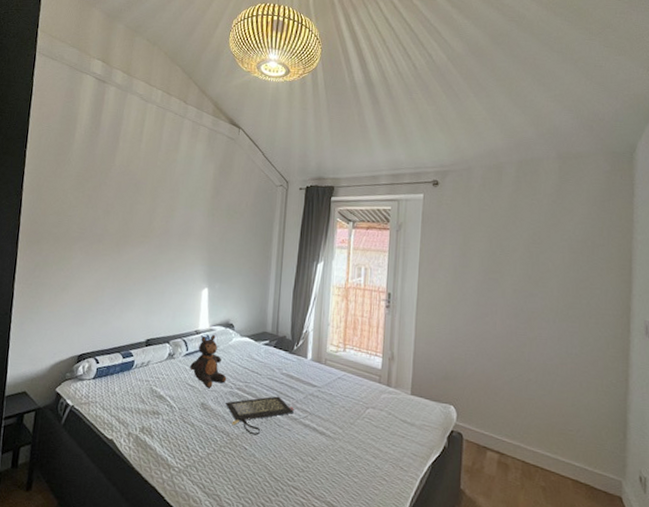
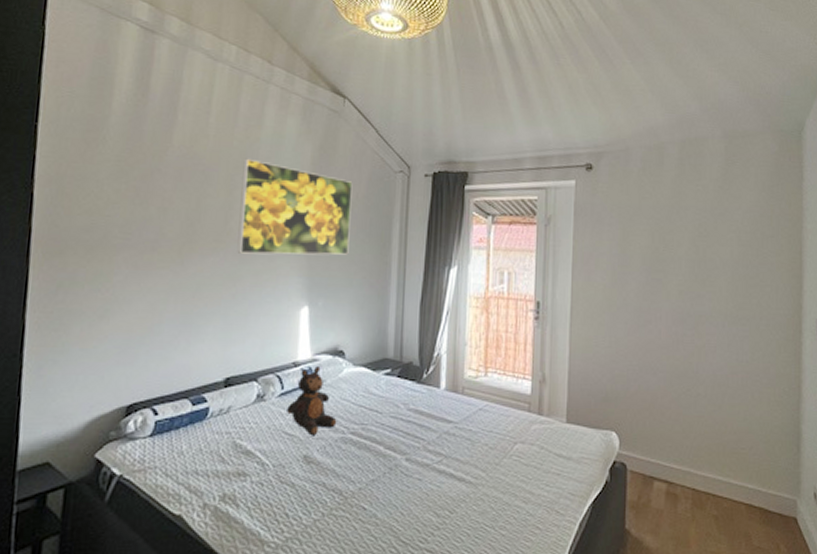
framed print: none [157,174,244,250] -> present [237,158,353,255]
clutch bag: present [226,396,295,436] -> none [337,438,426,490]

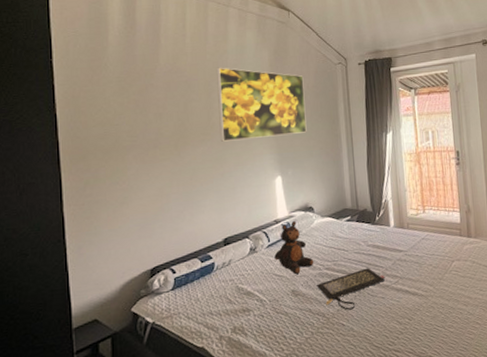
clutch bag: none [337,438,426,490] -> present [317,268,386,311]

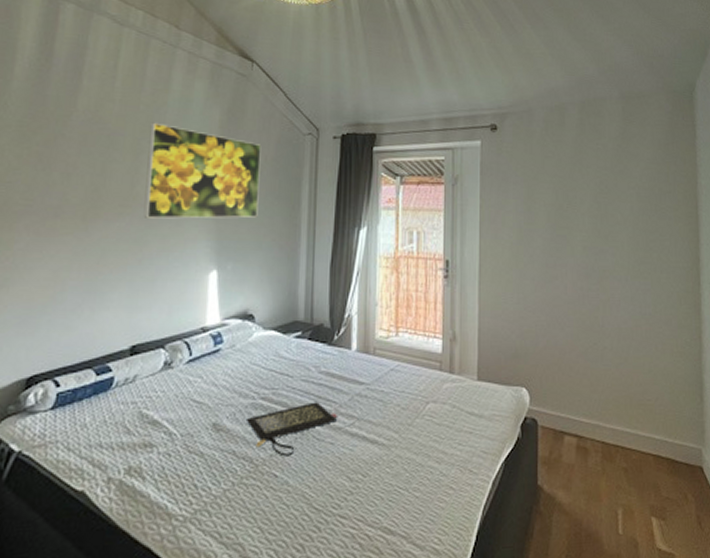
teddy bear: present [274,221,314,275] -> none [195,331,247,403]

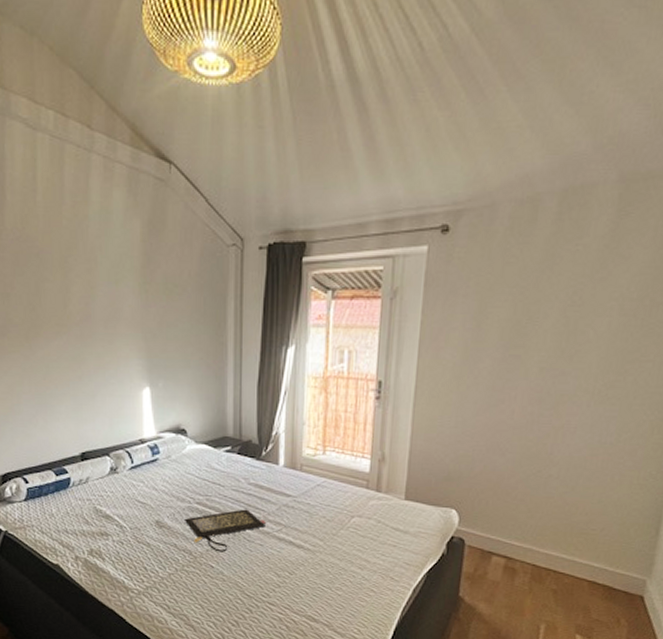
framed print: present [143,122,262,219] -> none [75,238,185,337]

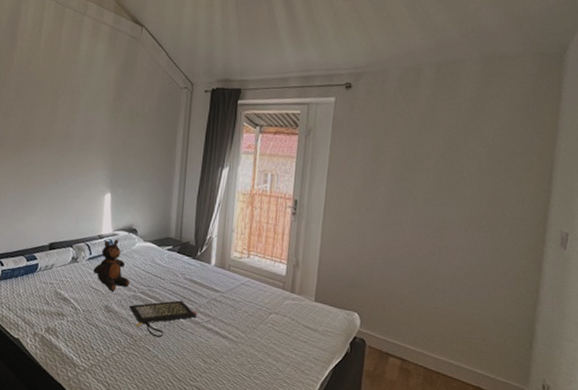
teddy bear: none [138,443,183,505] -> present [93,240,130,292]

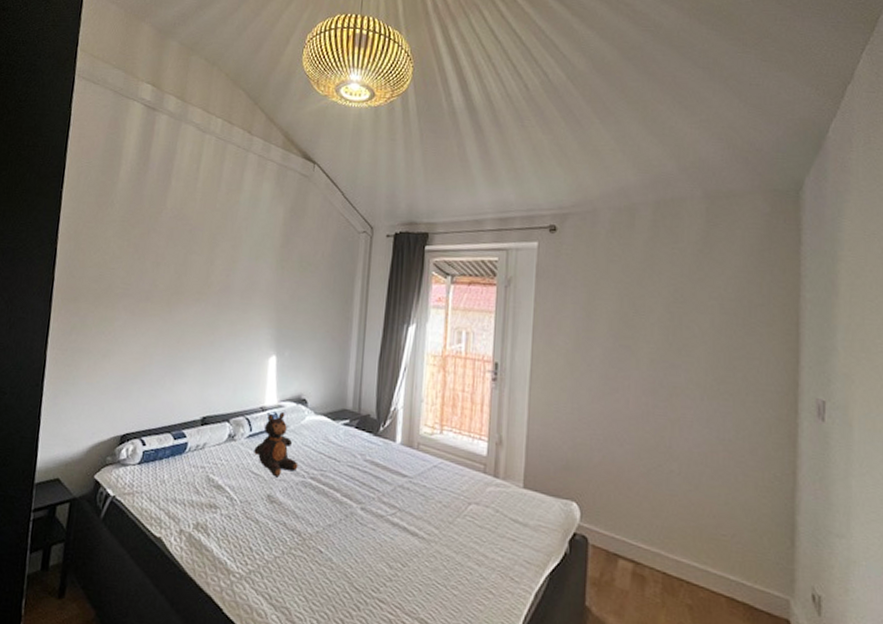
clutch bag: present [129,300,198,338] -> none [297,487,381,536]

